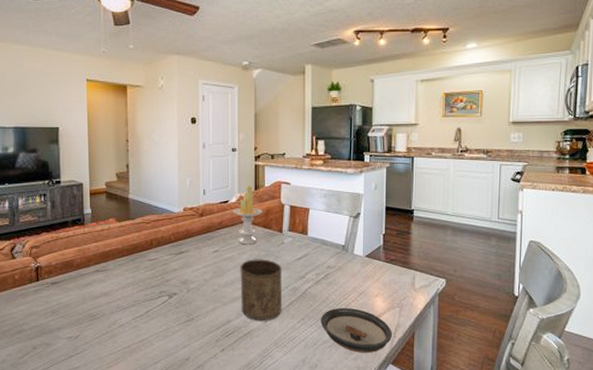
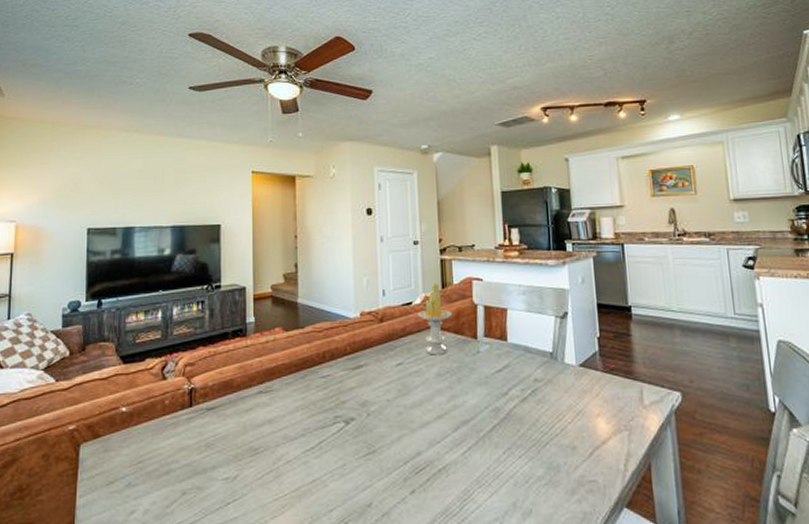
cup: present [240,259,282,320] -> none [429,372,482,451]
saucer: present [320,308,392,354] -> none [531,433,623,494]

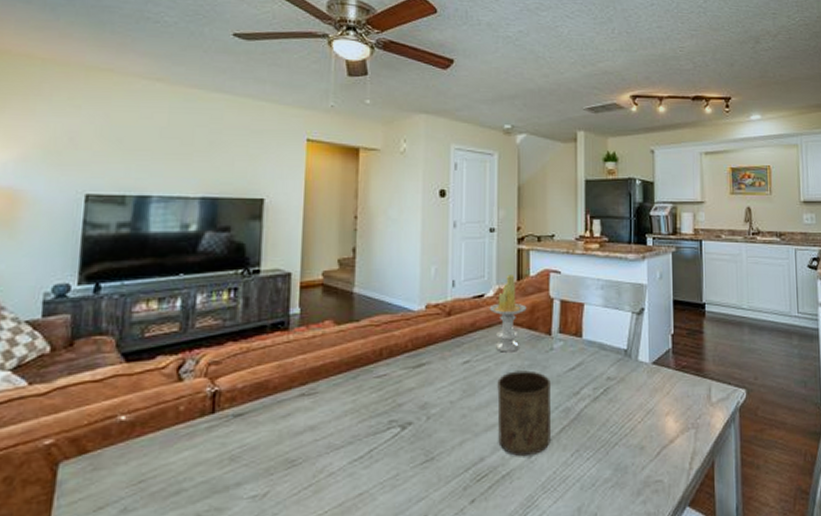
cup: none [429,372,482,451] -> present [497,370,550,456]

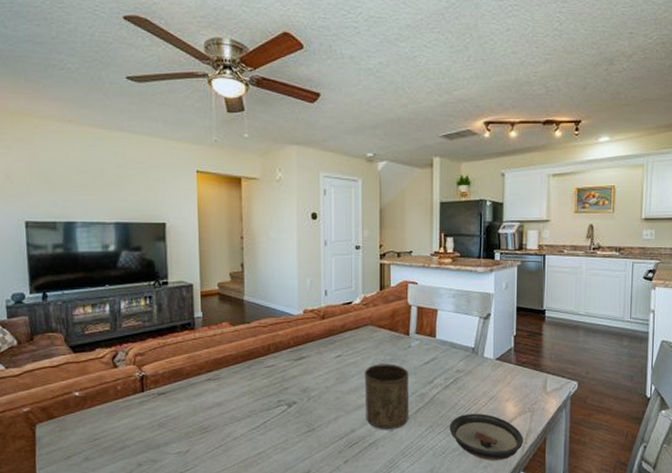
candle: present [489,275,527,352] -> none [356,285,388,349]
saucer: none [600,432,688,494] -> present [449,414,523,461]

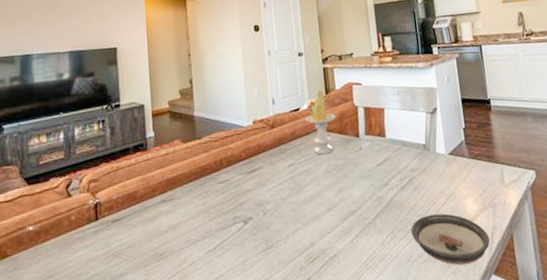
candle: none [356,285,388,349] -> present [305,90,336,155]
cup: present [364,363,409,429] -> none [318,168,368,240]

